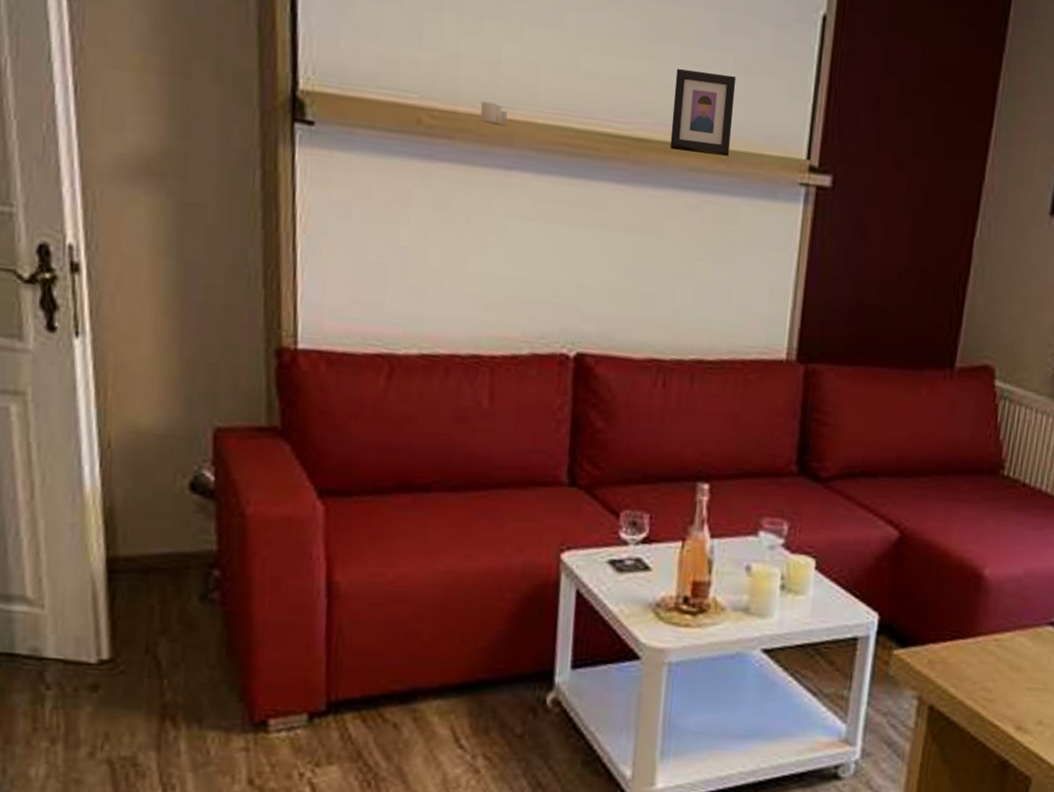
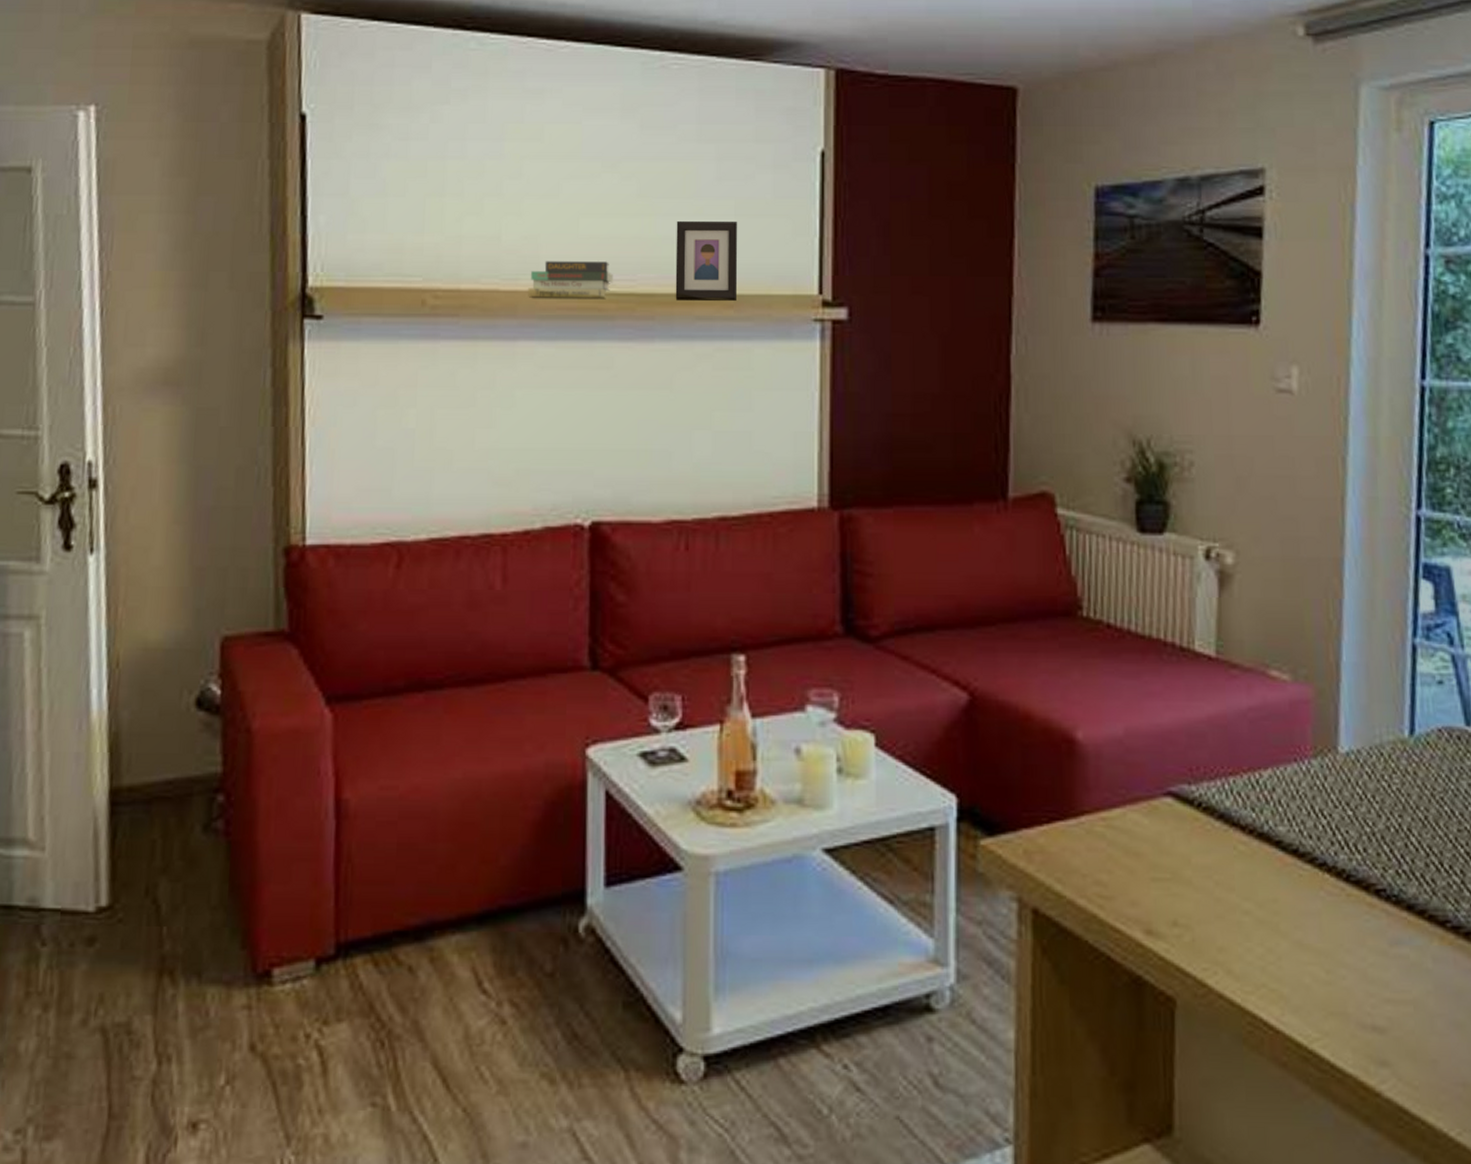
candle: present [480,101,508,126] -> none [483,276,510,298]
books: none [525,93,612,140] -> present [528,261,614,300]

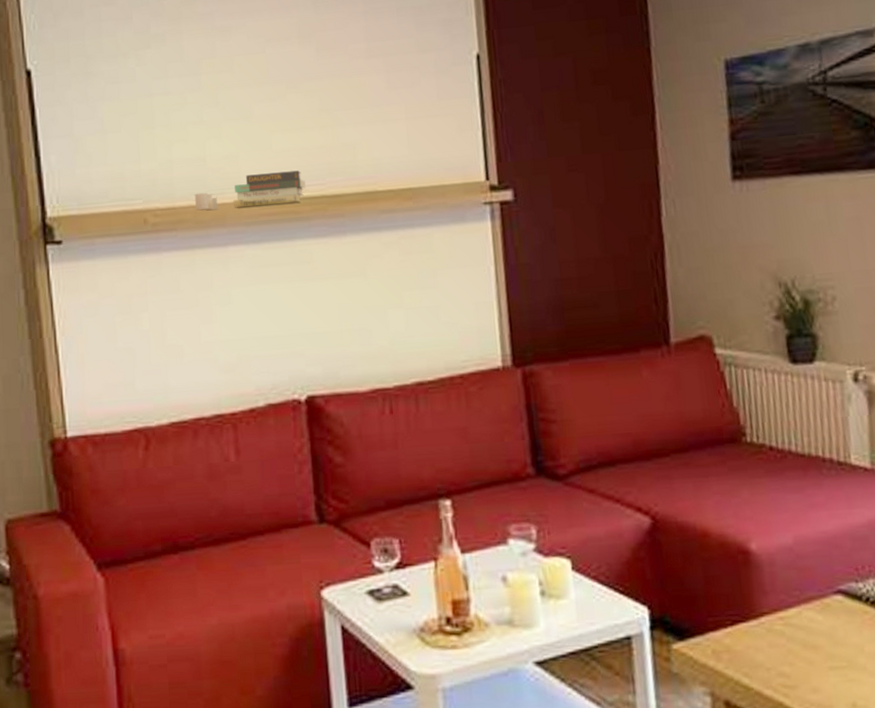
candle: none [483,276,510,298] -> present [194,192,218,211]
picture frame: present [675,220,738,302] -> none [355,123,415,199]

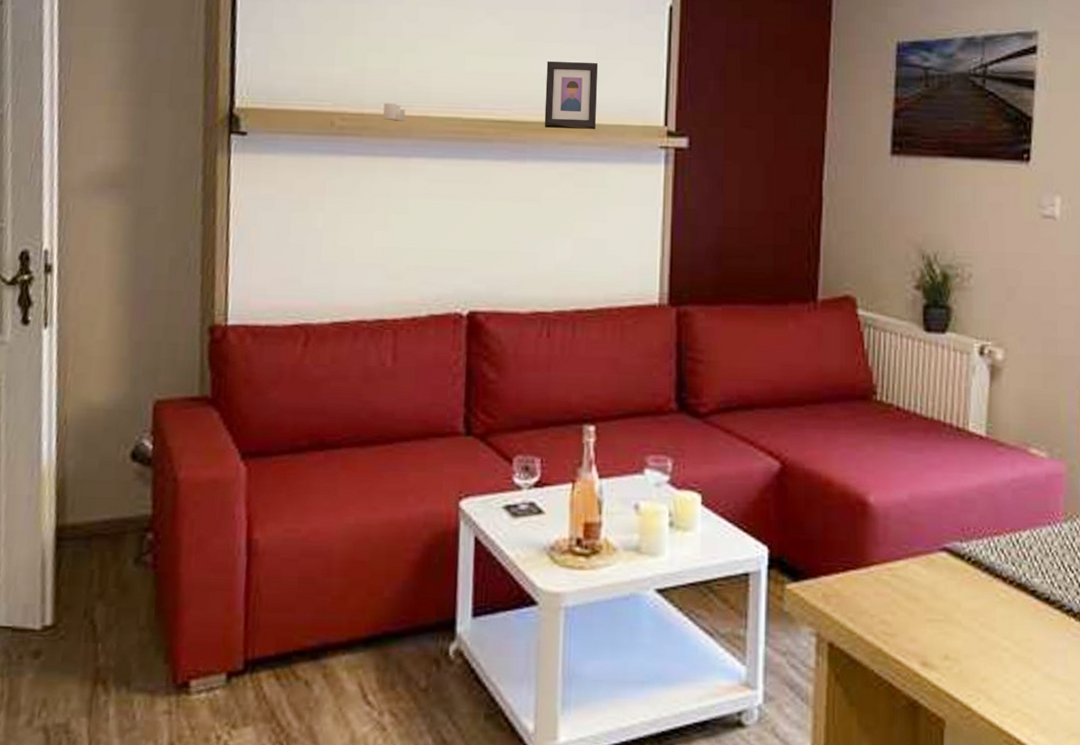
books: present [233,170,307,209] -> none [420,91,494,125]
picture frame: none [355,123,415,199] -> present [544,60,599,130]

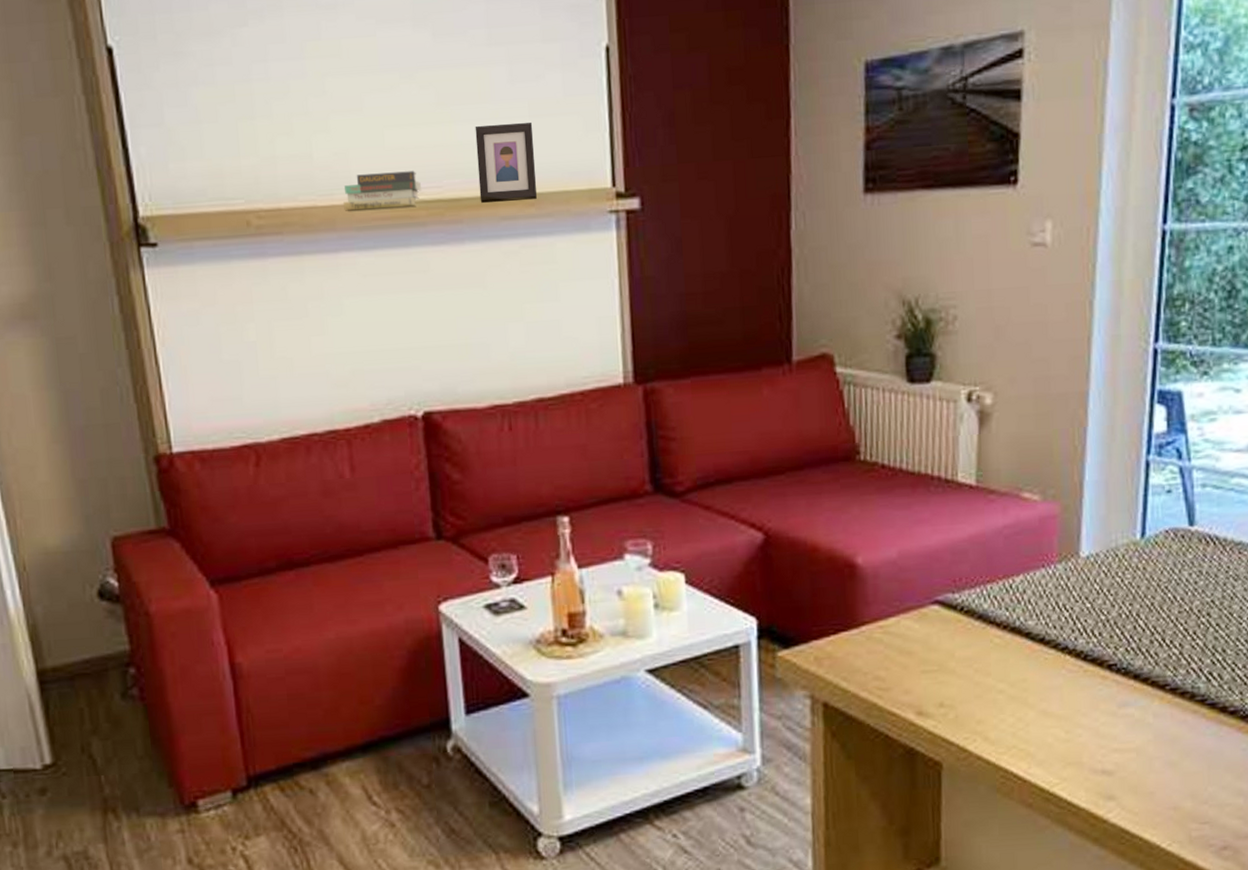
candle: present [383,103,406,121] -> none [301,193,327,214]
books: none [420,91,494,125] -> present [343,171,422,212]

